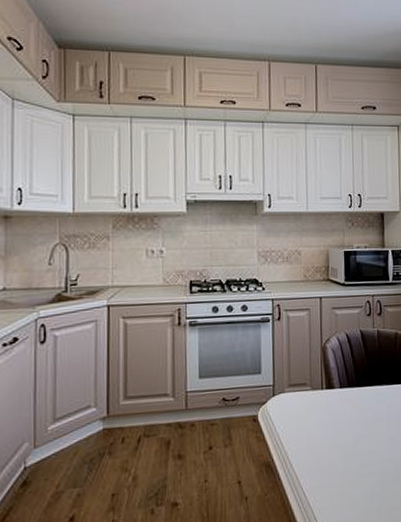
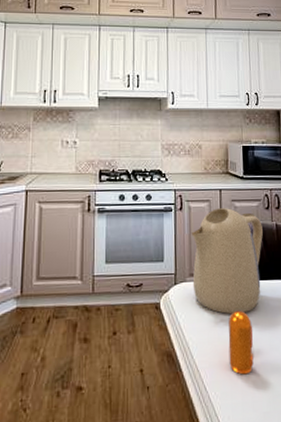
kettle: none [290,316,364,422] -> present [191,208,263,315]
pepper shaker: none [328,417,353,479] -> present [228,310,254,375]

